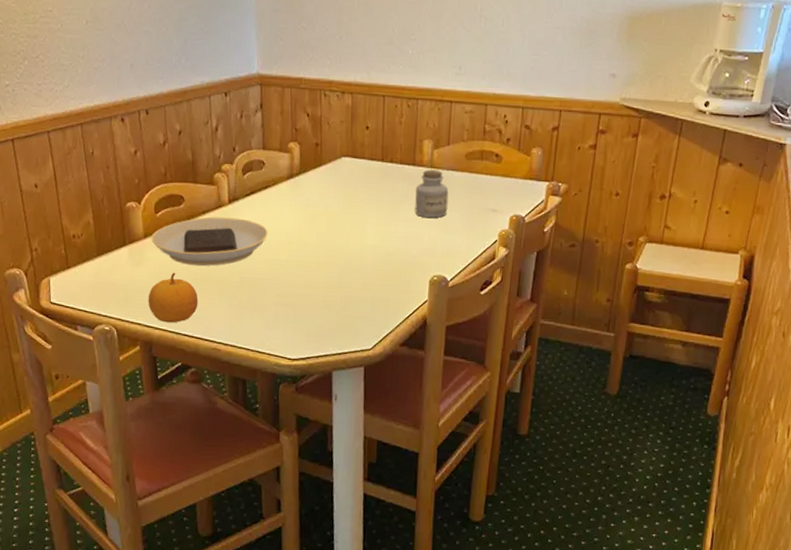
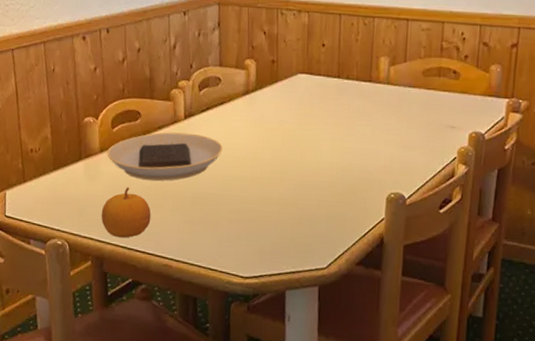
jar: present [415,169,449,218] -> none [371,86,406,134]

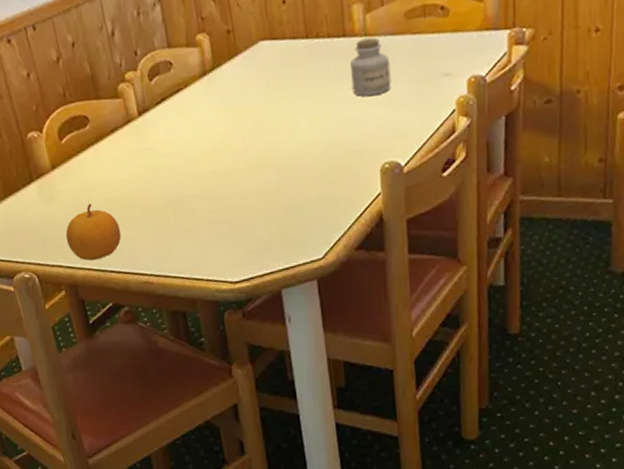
plate: present [107,132,223,181] -> none [59,131,187,193]
jar: none [371,86,406,134] -> present [350,37,391,96]

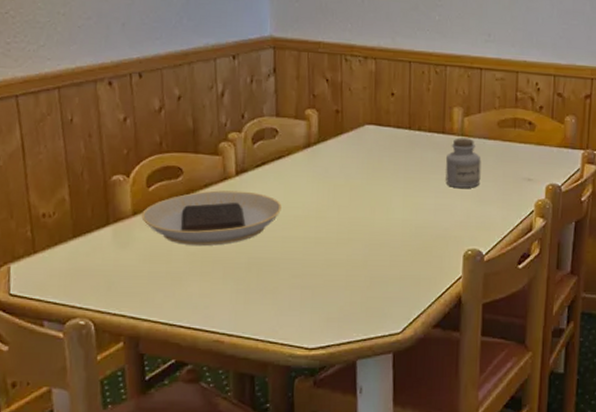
plate: none [59,131,187,193] -> present [141,190,282,246]
fruit: present [65,203,122,261] -> none [135,254,198,313]

